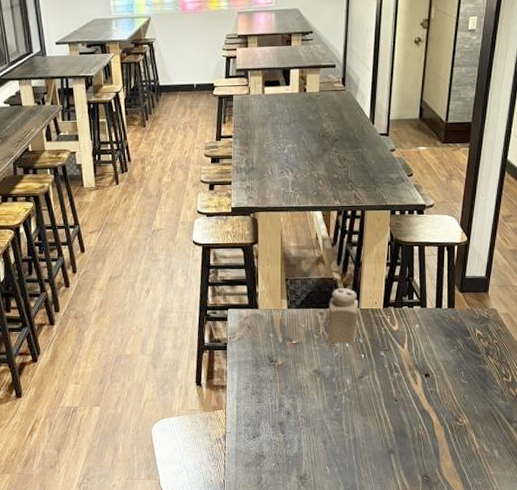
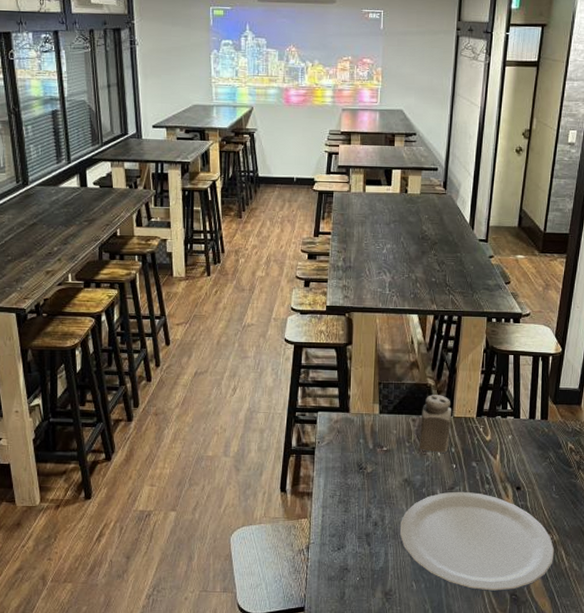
plate: none [312,380,465,474] -> present [400,491,555,592]

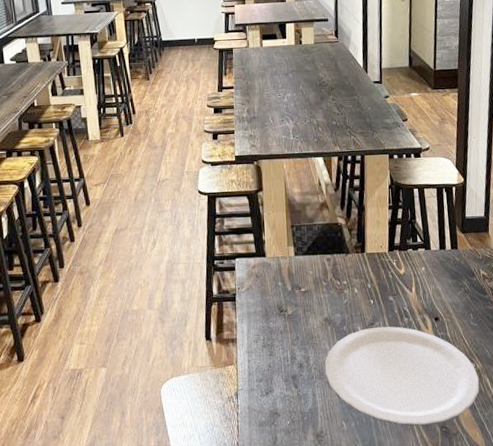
salt shaker: present [419,395,452,453] -> none [335,233,365,290]

